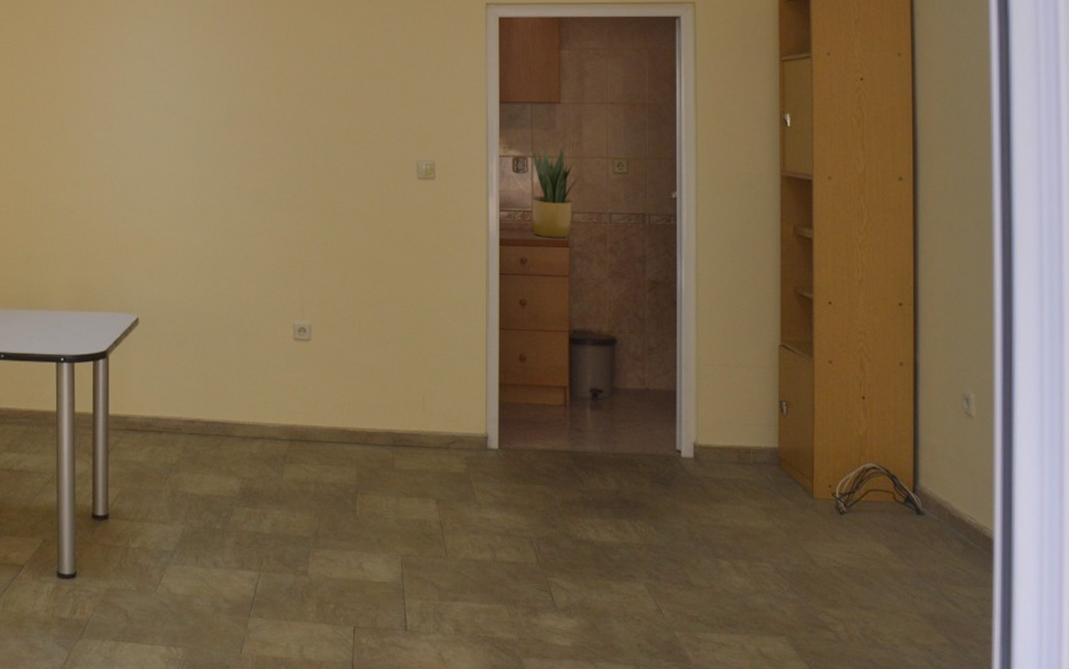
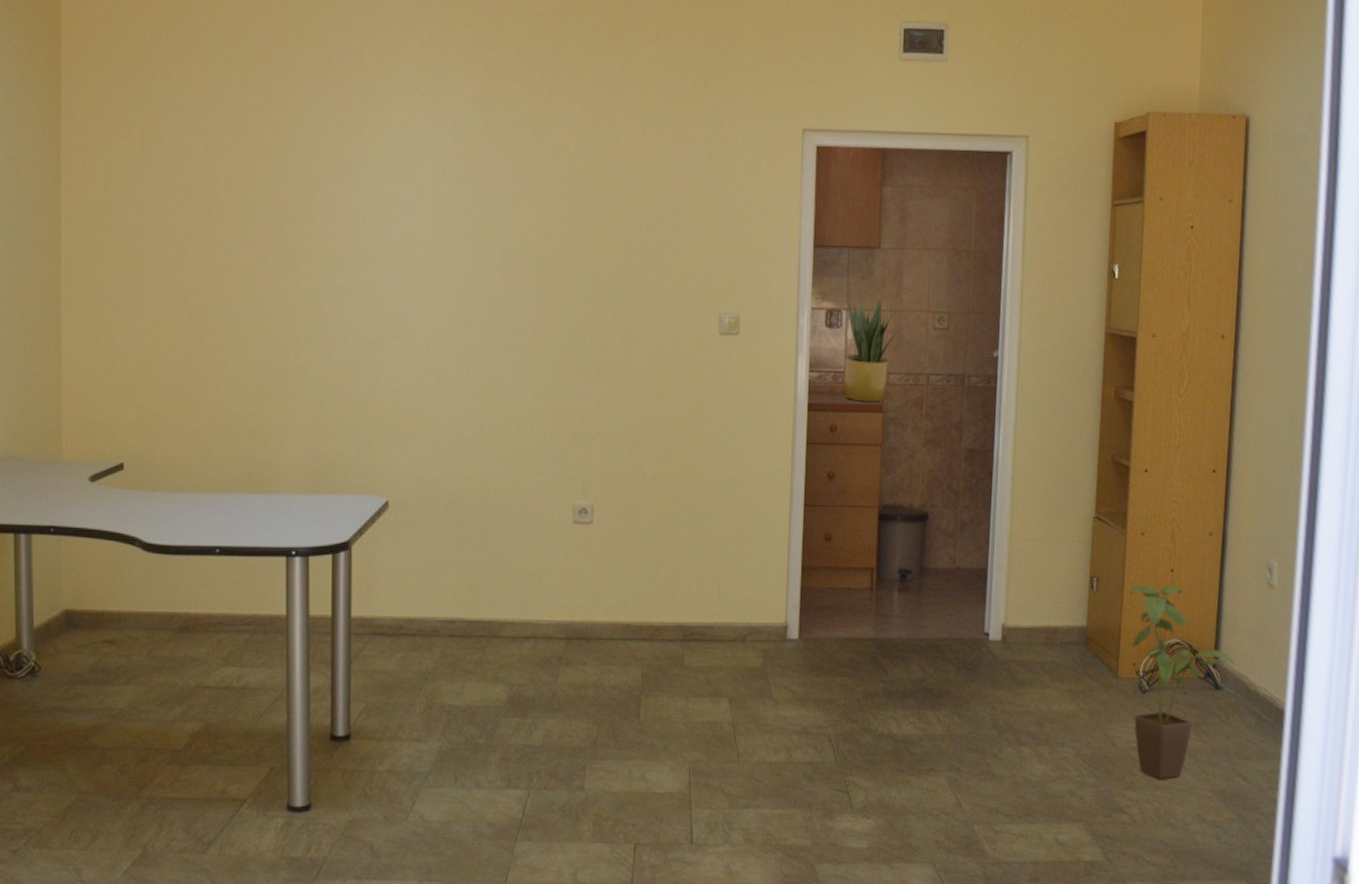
house plant: none [821,411,937,600] -> present [1130,585,1236,780]

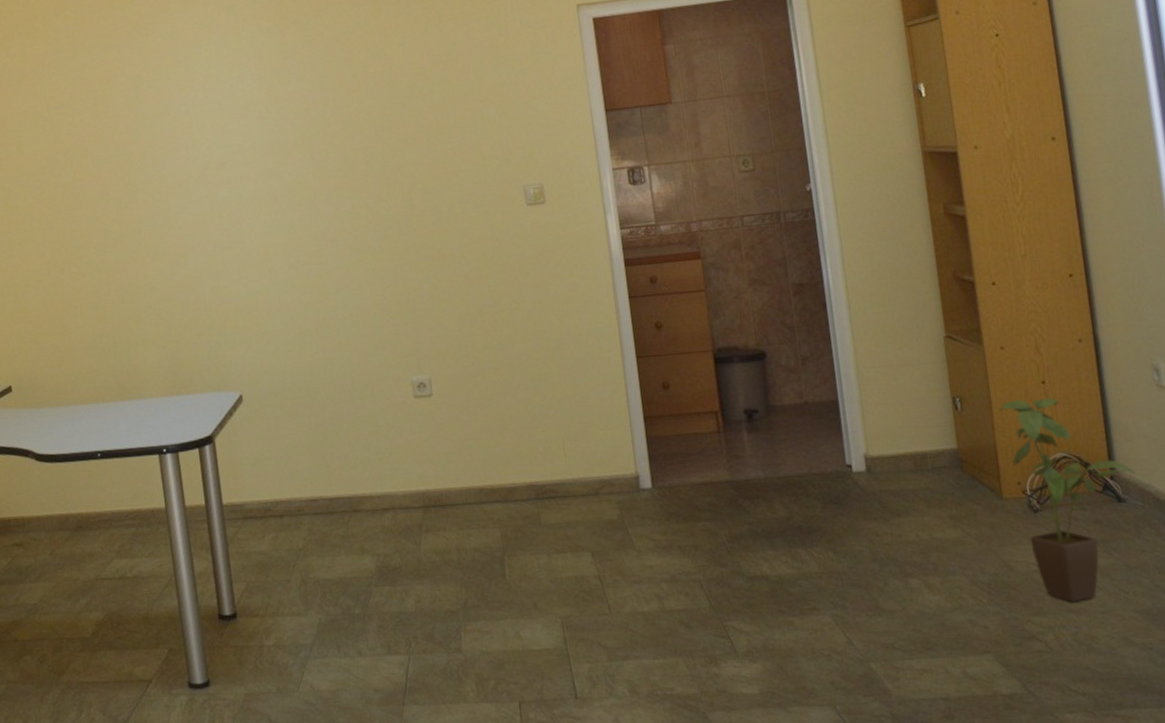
planter: present [843,297,900,402] -> none [646,149,706,252]

